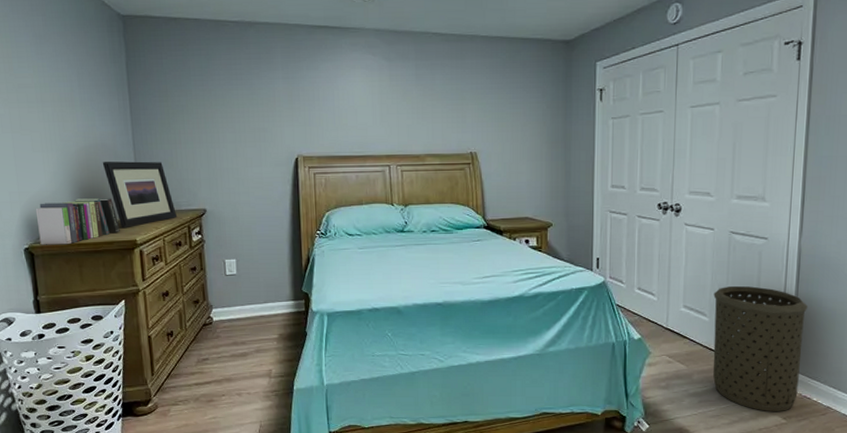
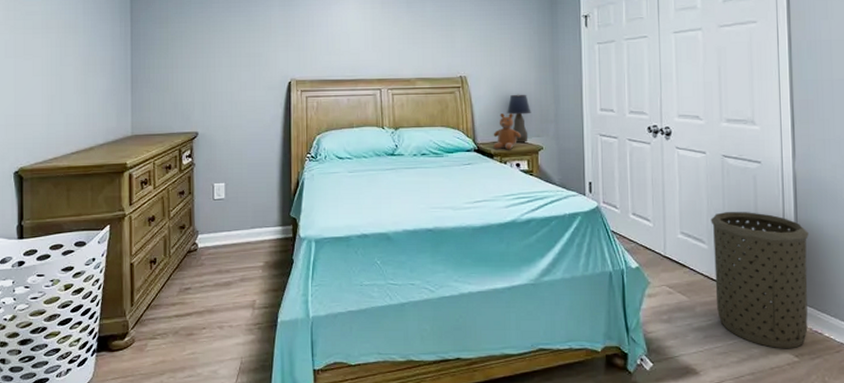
books: present [35,198,120,245] -> none [29,121,111,168]
picture frame: present [102,161,178,229] -> none [99,85,169,152]
teddy bear: none [503,190,531,227] -> present [493,113,521,150]
table lamp: none [517,170,542,219] -> present [507,94,531,143]

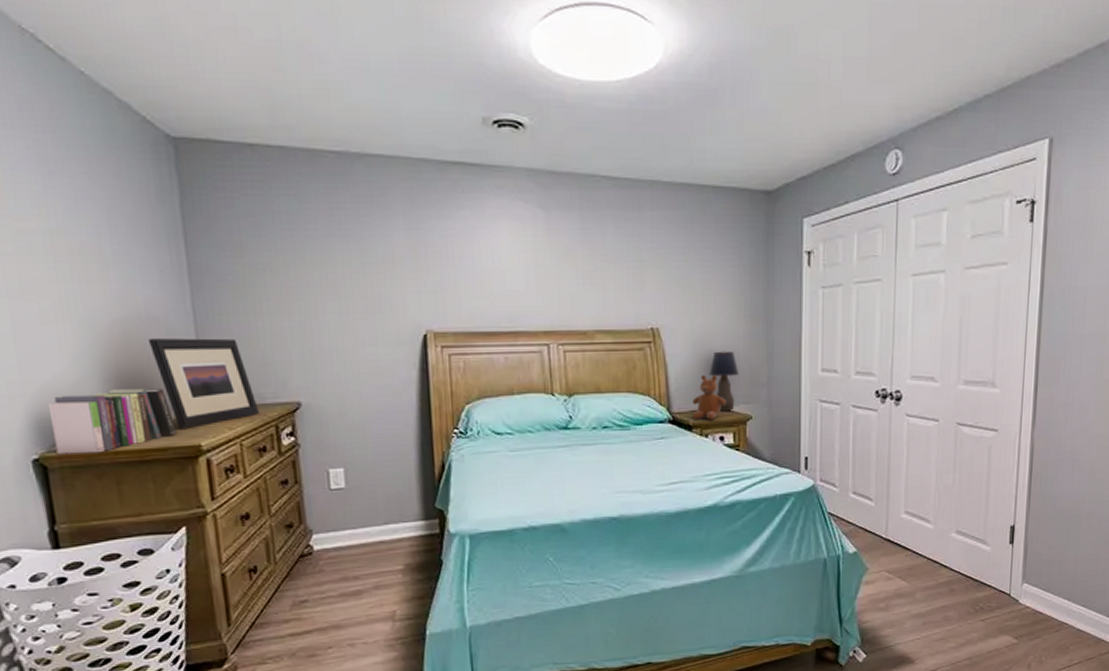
books: none [29,121,111,168] -> present [47,388,177,455]
picture frame: none [99,85,169,152] -> present [147,338,260,430]
laundry basket: present [711,212,809,349] -> none [937,486,1041,632]

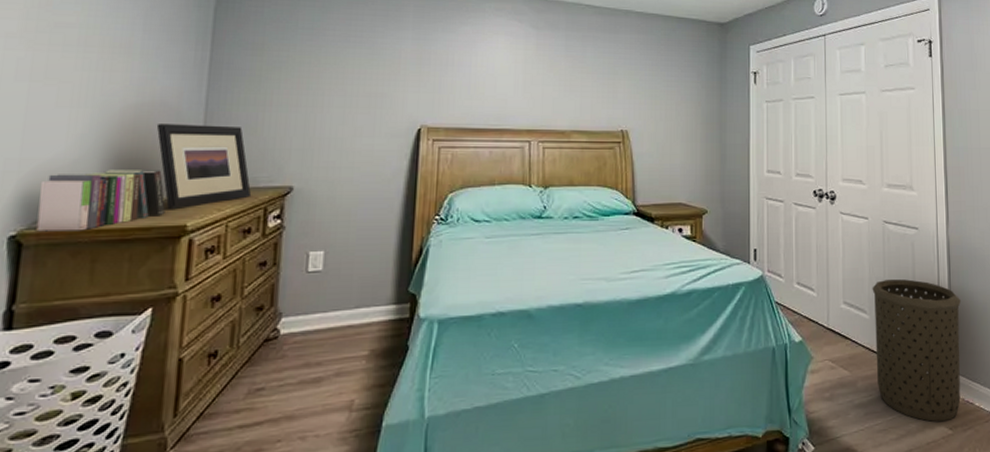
teddy bear: present [692,375,726,421] -> none [654,173,685,213]
table lamp: present [709,351,739,411] -> none [671,152,697,205]
laundry basket: none [937,486,1041,632] -> present [872,279,961,422]

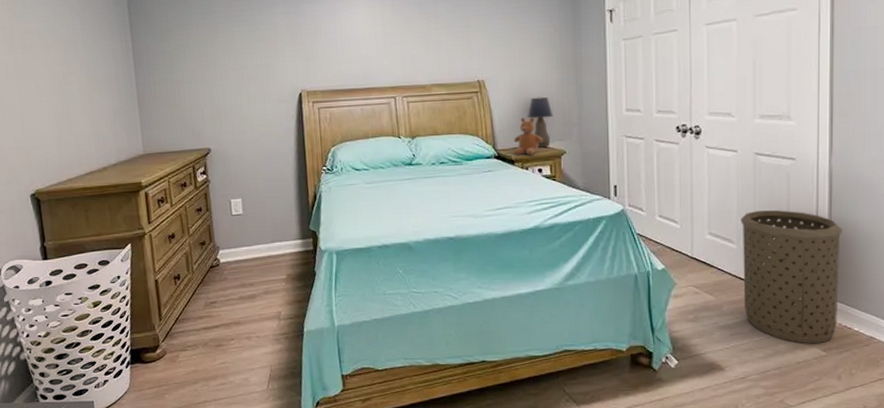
books: present [36,170,166,232] -> none [41,140,125,191]
picture frame: present [156,124,252,210] -> none [106,102,182,171]
teddy bear: none [654,173,685,213] -> present [513,117,543,156]
table lamp: none [671,152,697,205] -> present [528,96,553,148]

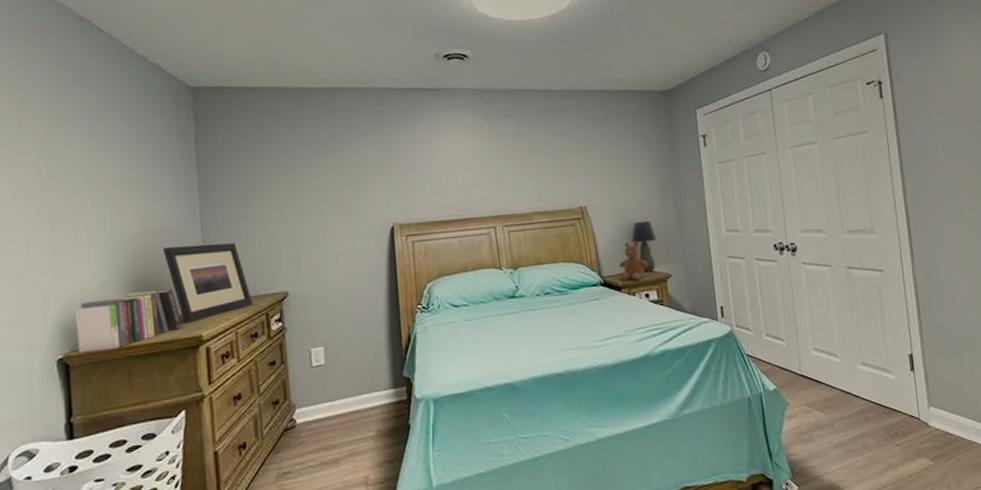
books: none [41,140,125,191] -> present [74,289,182,353]
picture frame: none [106,102,182,171] -> present [162,243,254,324]
laundry basket: present [740,210,842,344] -> none [841,321,940,455]

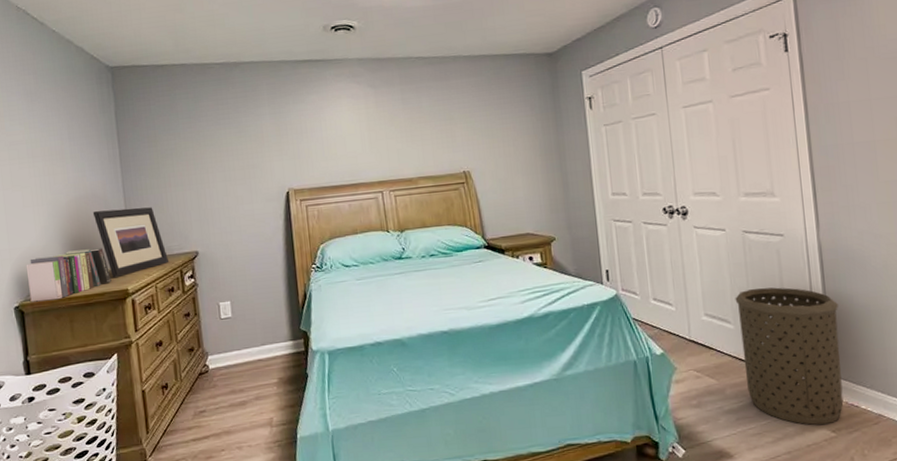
teddy bear: present [619,242,648,282] -> none [502,206,532,245]
table lamp: present [631,220,657,272] -> none [515,184,541,235]
laundry basket: none [841,321,940,455] -> present [735,287,844,425]

